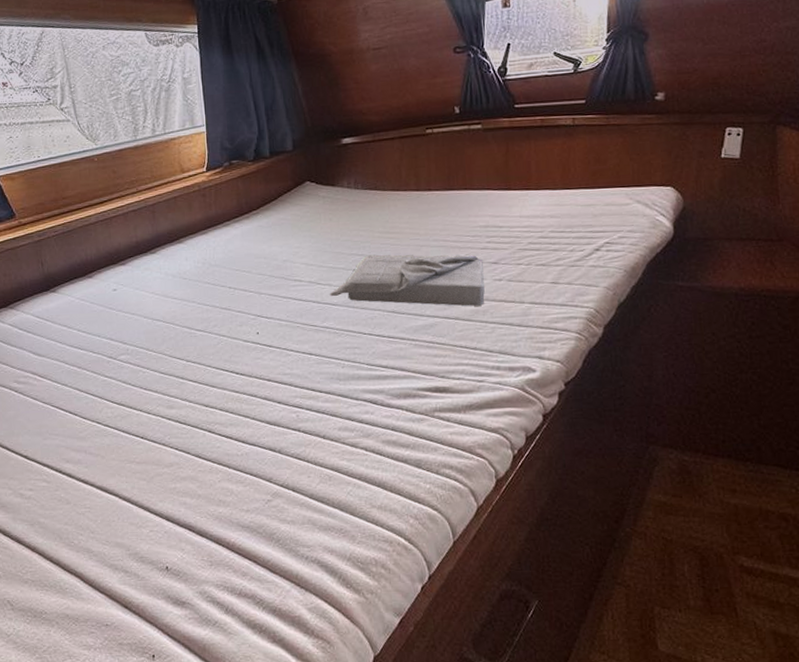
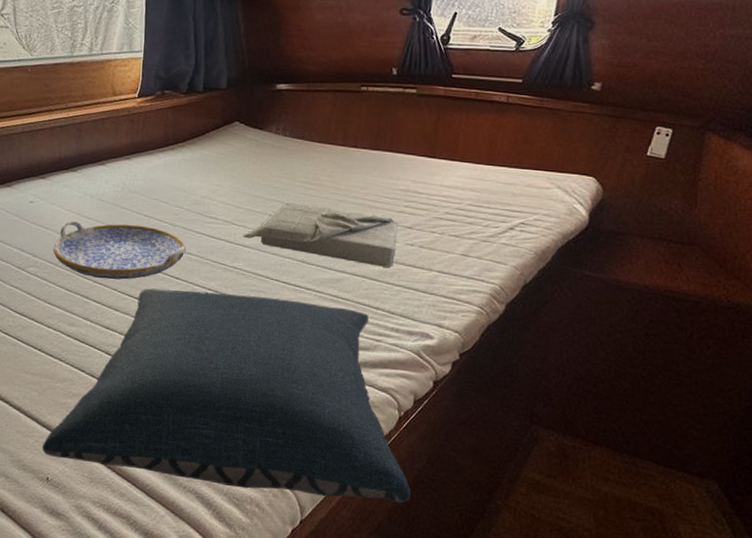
serving tray: none [142,298,275,357] -> present [53,220,186,280]
pillow: none [157,352,537,551] -> present [42,288,411,503]

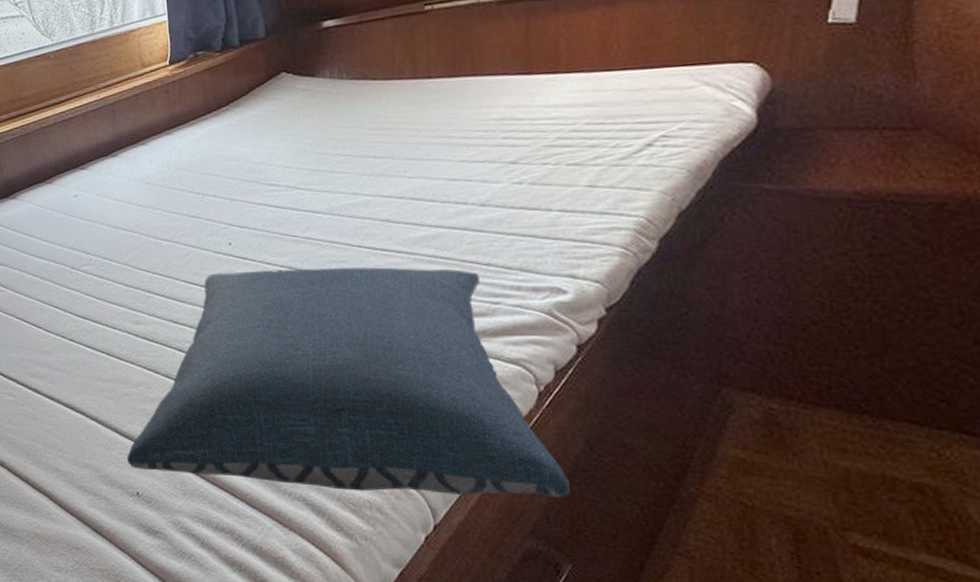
serving tray: present [53,220,186,280] -> none [105,204,249,269]
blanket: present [242,202,398,268] -> none [311,152,501,215]

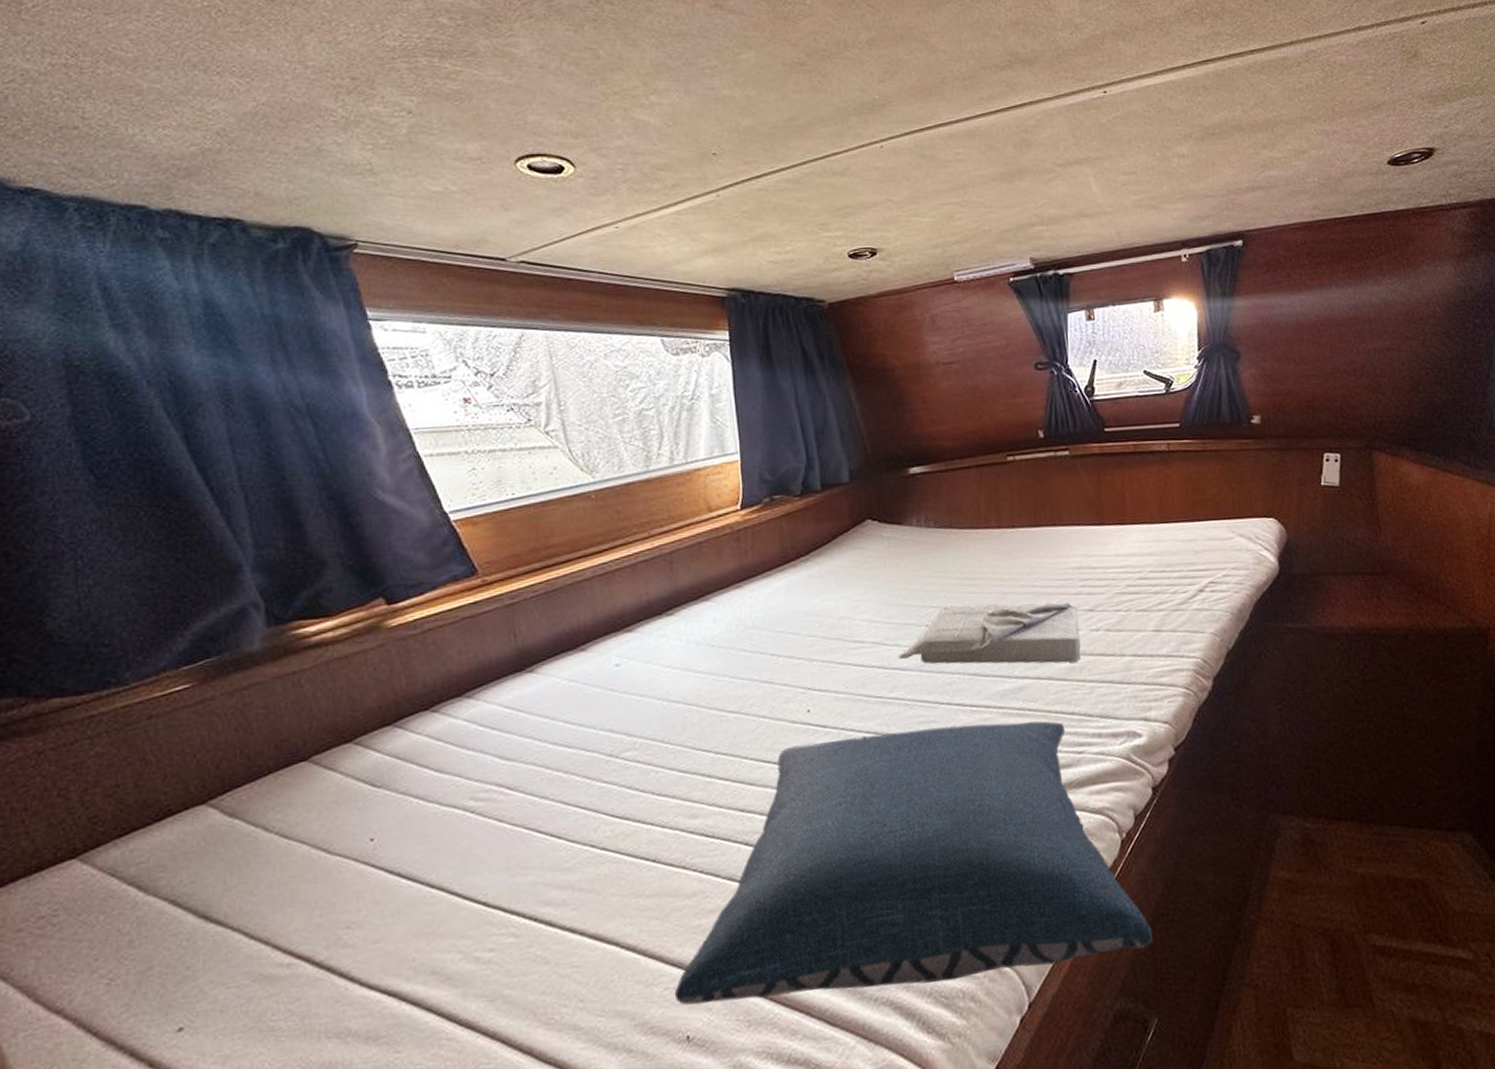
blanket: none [311,152,501,215] -> present [898,601,1081,664]

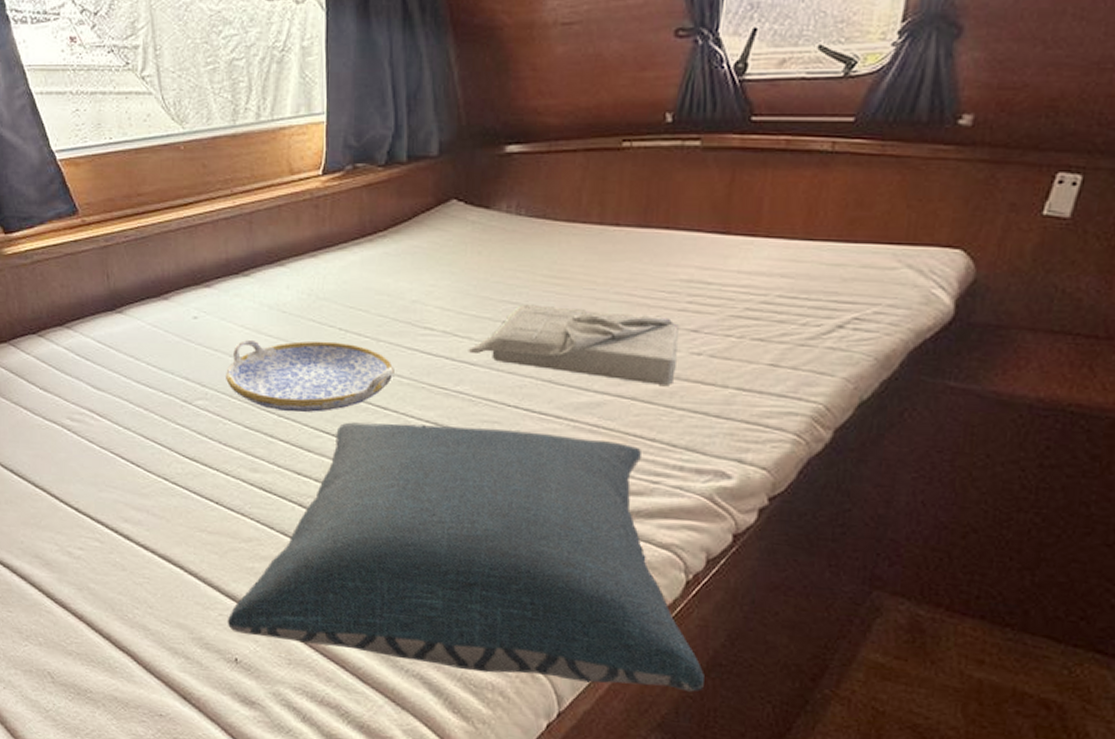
serving tray: none [655,667,830,748] -> present [226,339,394,413]

